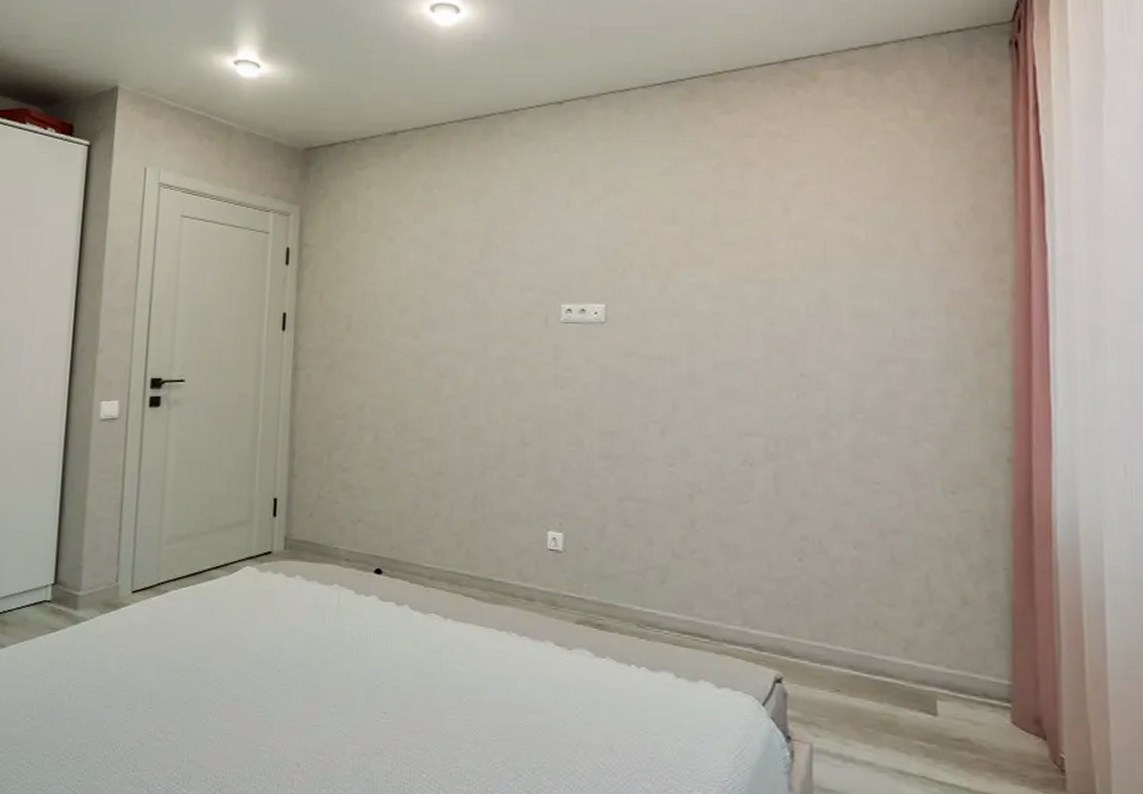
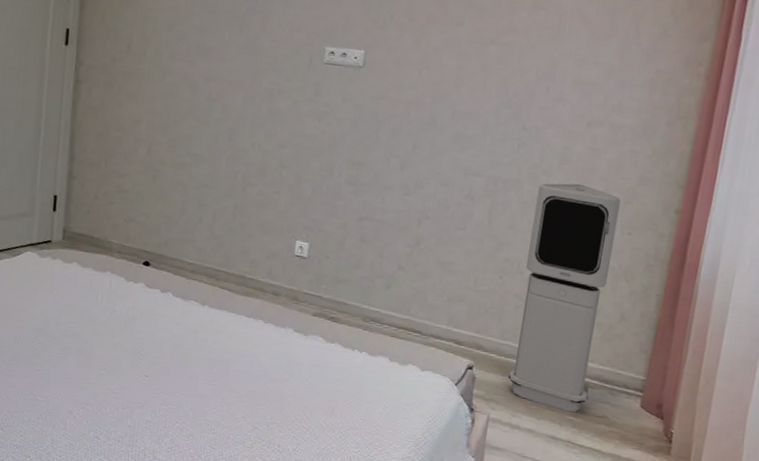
air purifier: none [829,435,937,736] -> present [509,183,621,413]

